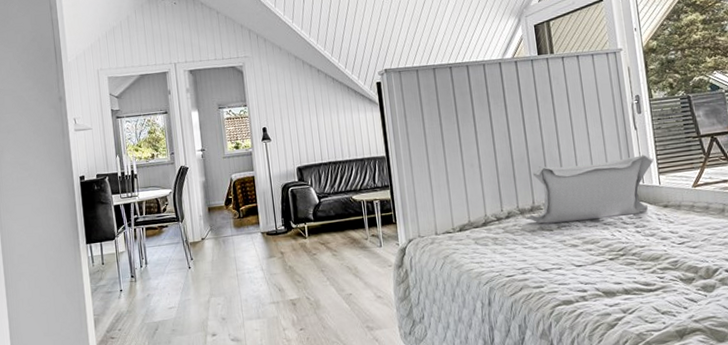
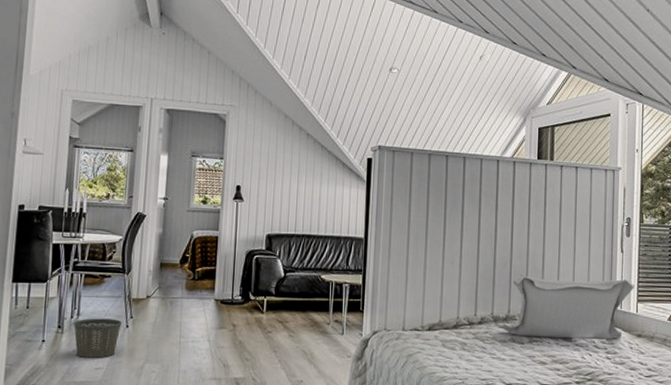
basket: none [143,262,185,301] -> present [73,318,122,359]

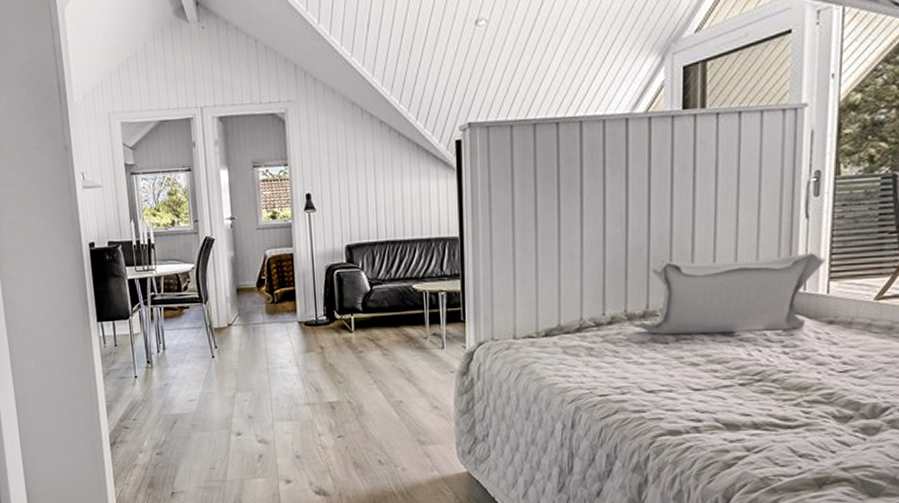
basket: present [73,318,122,359] -> none [160,350,208,391]

